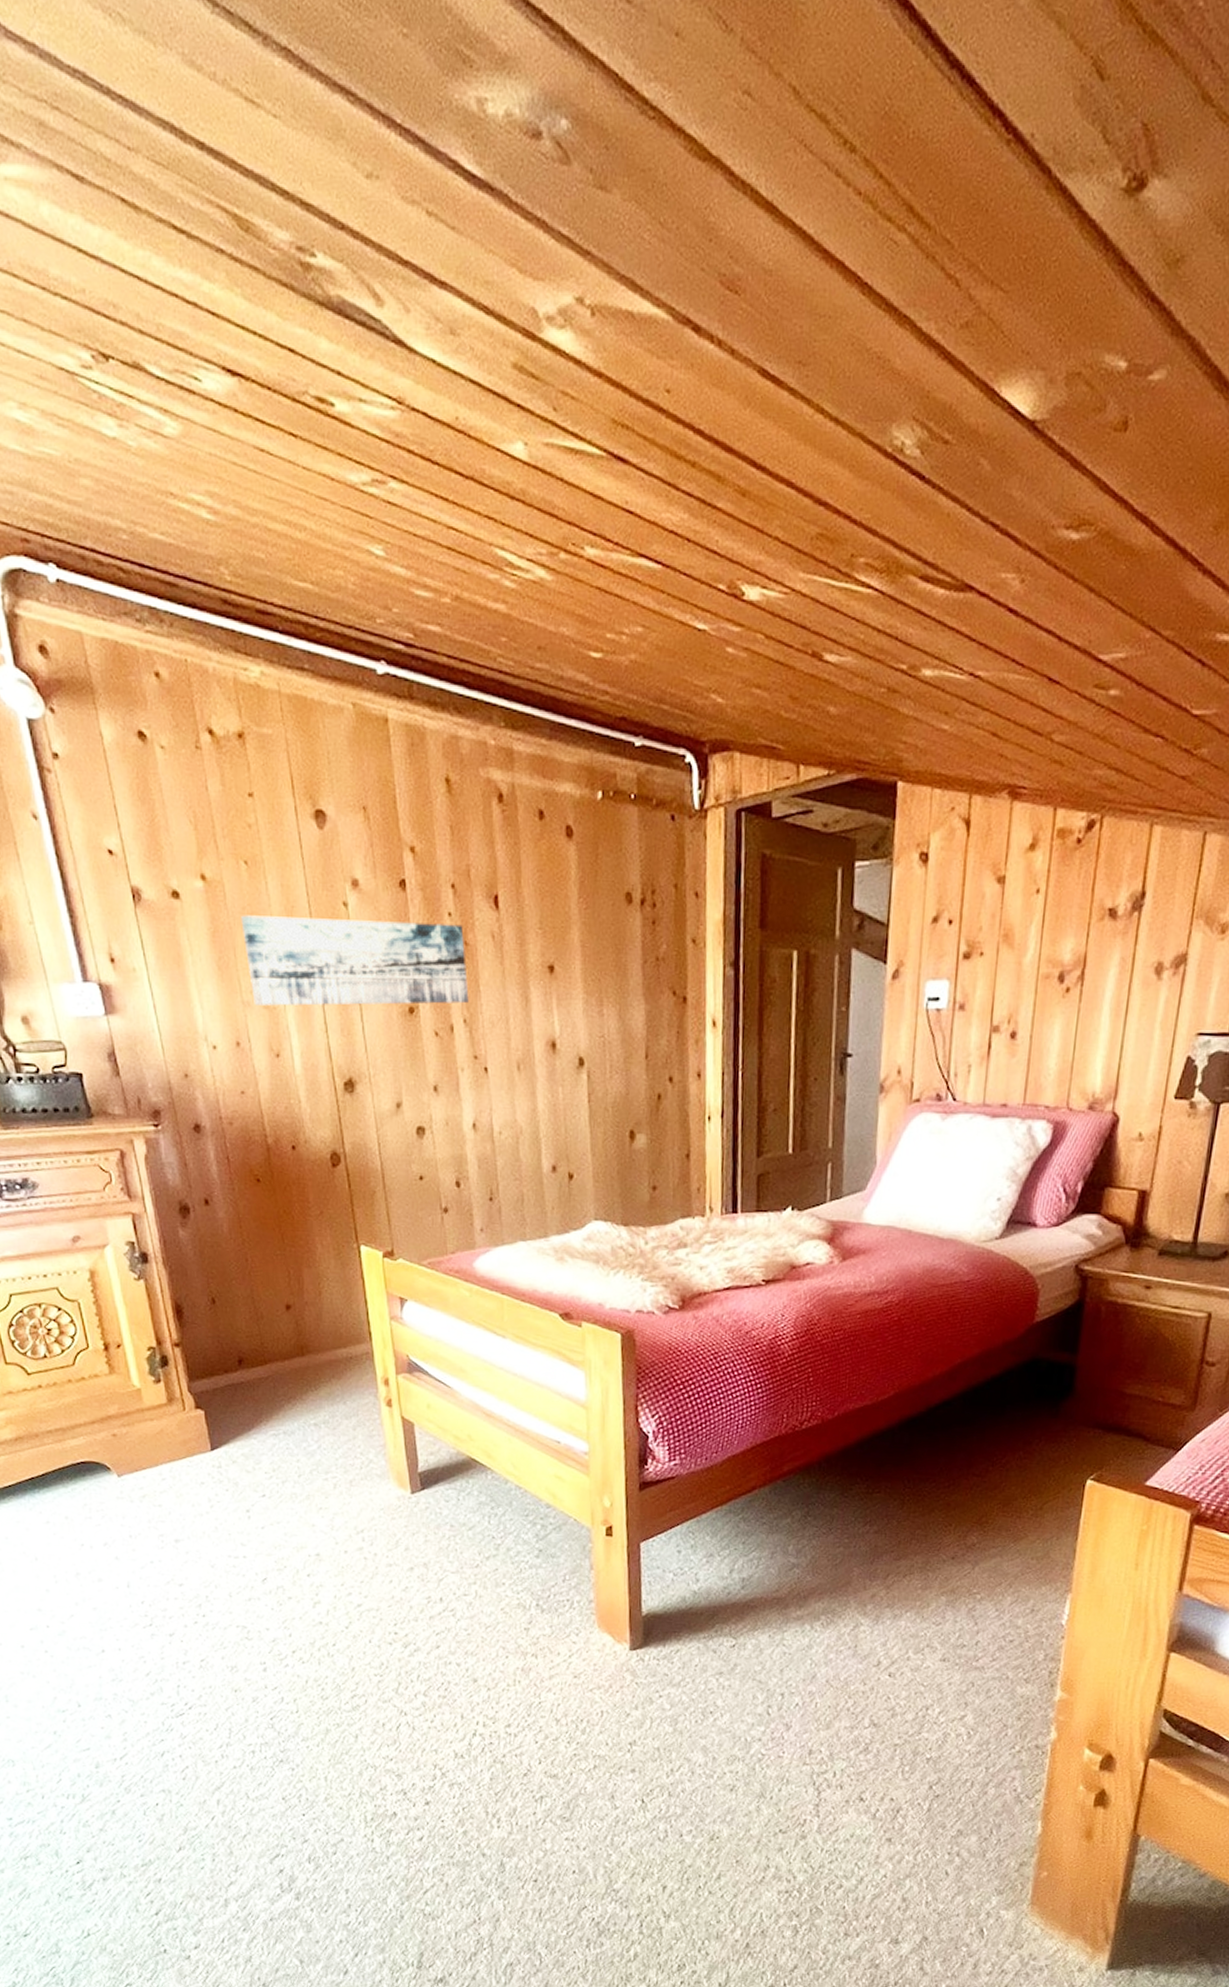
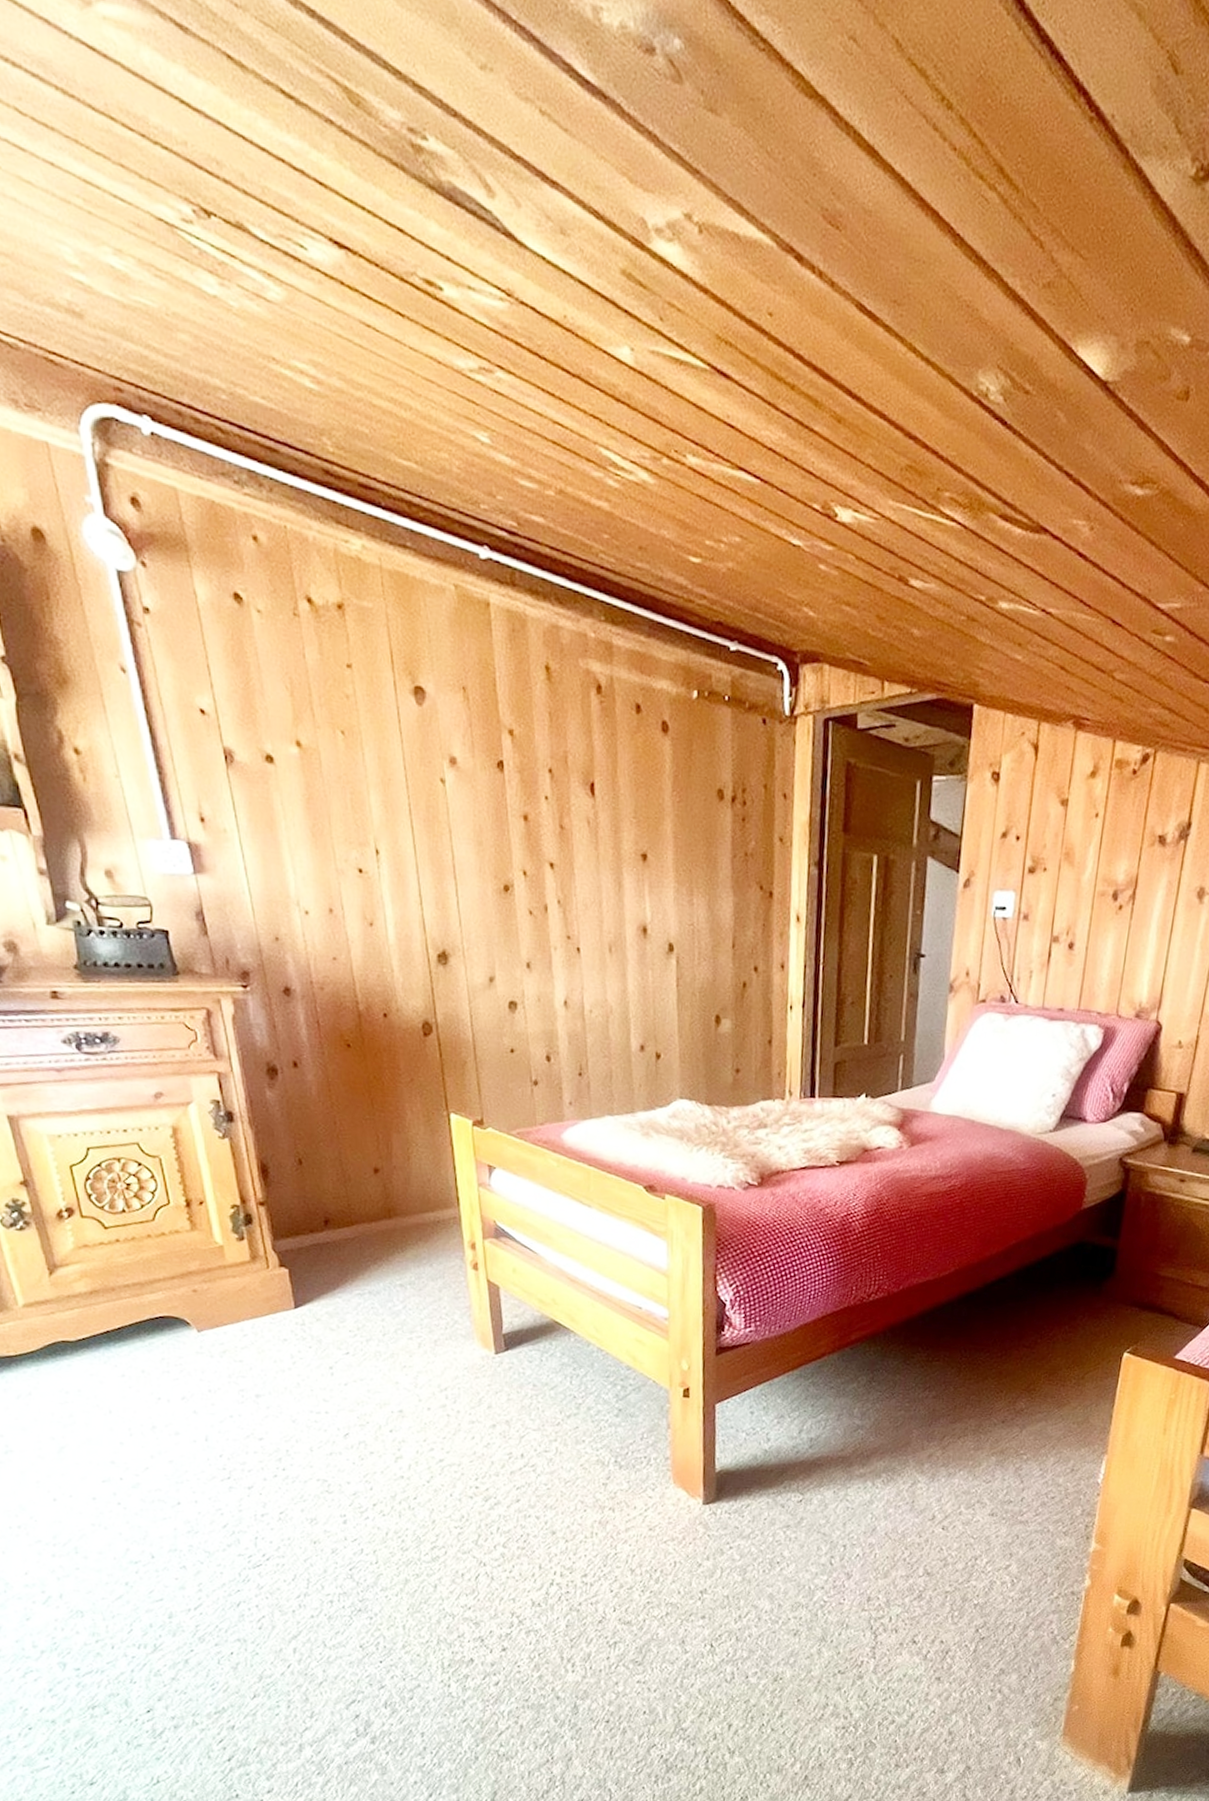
wall art: present [241,915,469,1006] -> none [337,784,563,885]

